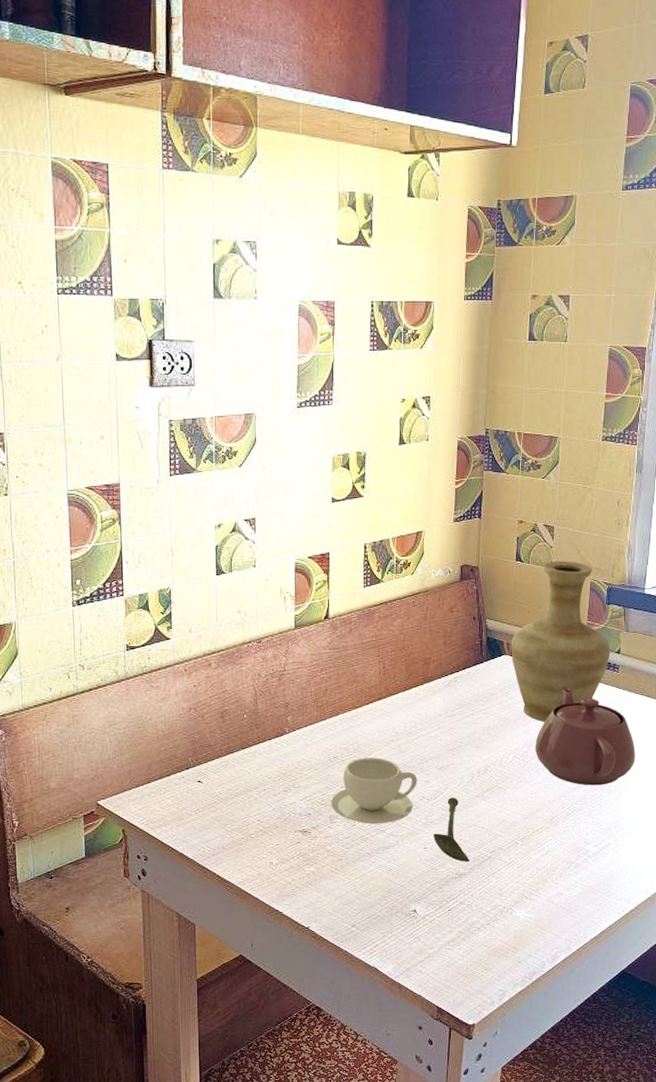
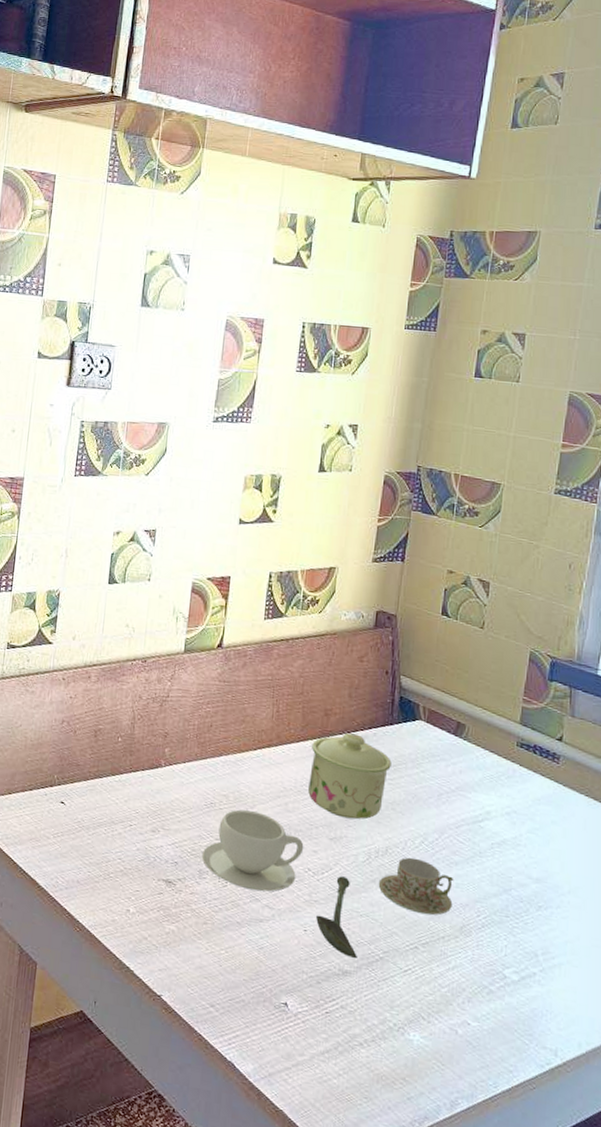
sugar bowl: none [416,676,484,749] -> present [308,733,392,820]
teacup: none [482,771,543,816] -> present [378,857,454,916]
vase: present [511,561,611,722] -> none [427,621,550,807]
teapot: present [535,686,635,786] -> none [448,769,575,899]

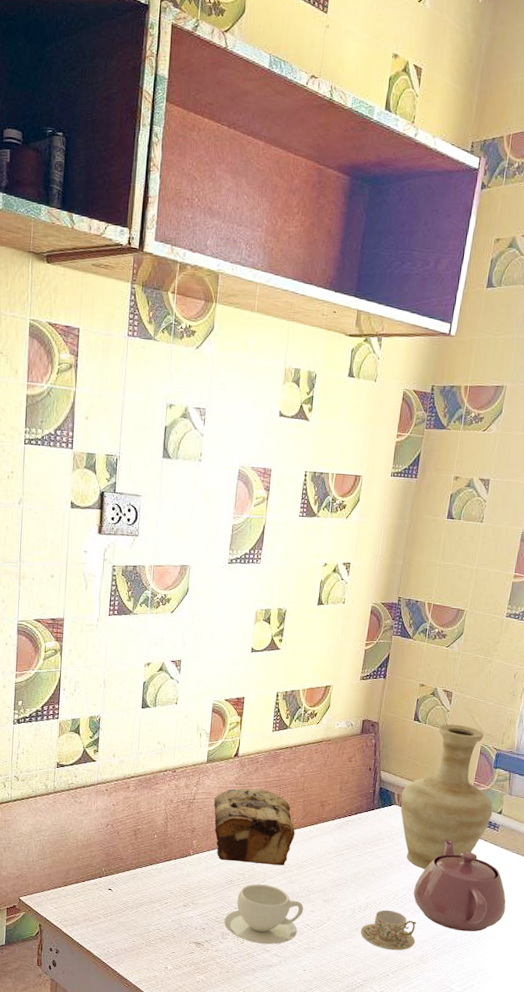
bread loaf: none [191,686,293,789] -> present [213,788,295,866]
sugar bowl: present [308,733,392,820] -> none [307,819,372,885]
soupspoon: present [316,876,359,958] -> none [313,928,345,987]
vase: none [427,621,550,807] -> present [400,724,493,869]
teapot: none [448,769,575,899] -> present [413,839,506,932]

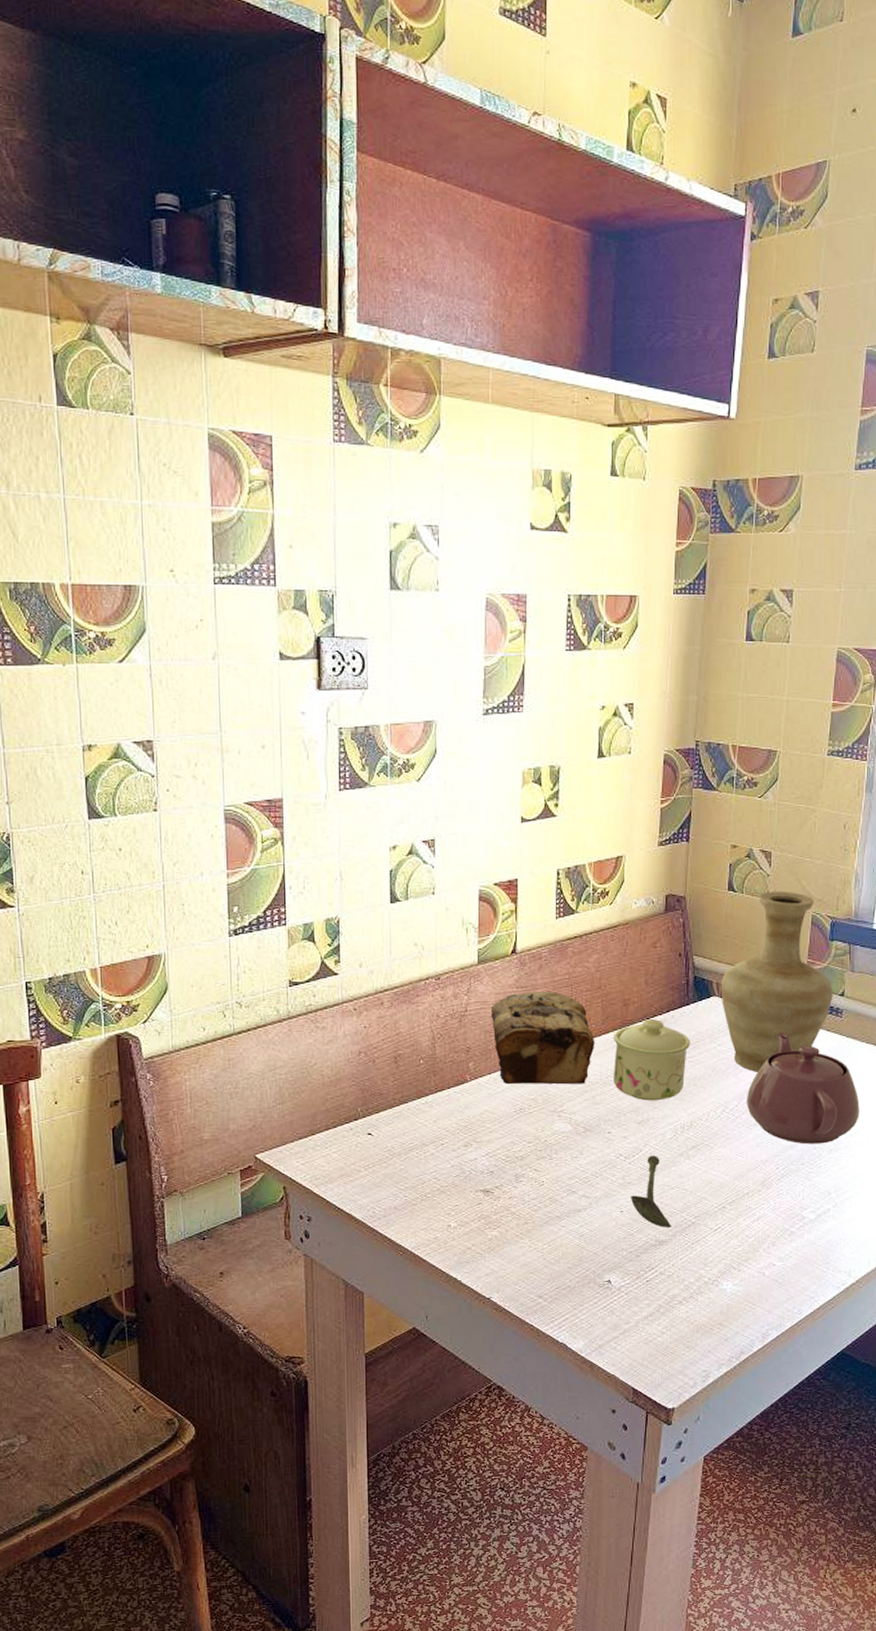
teacup: present [224,884,304,945] -> none [516,1110,614,1184]
sugar bowl: none [307,819,372,885] -> present [614,1019,690,1101]
soupspoon: none [313,928,345,987] -> present [631,1155,673,1228]
teacup: present [360,910,417,951] -> none [686,1126,754,1177]

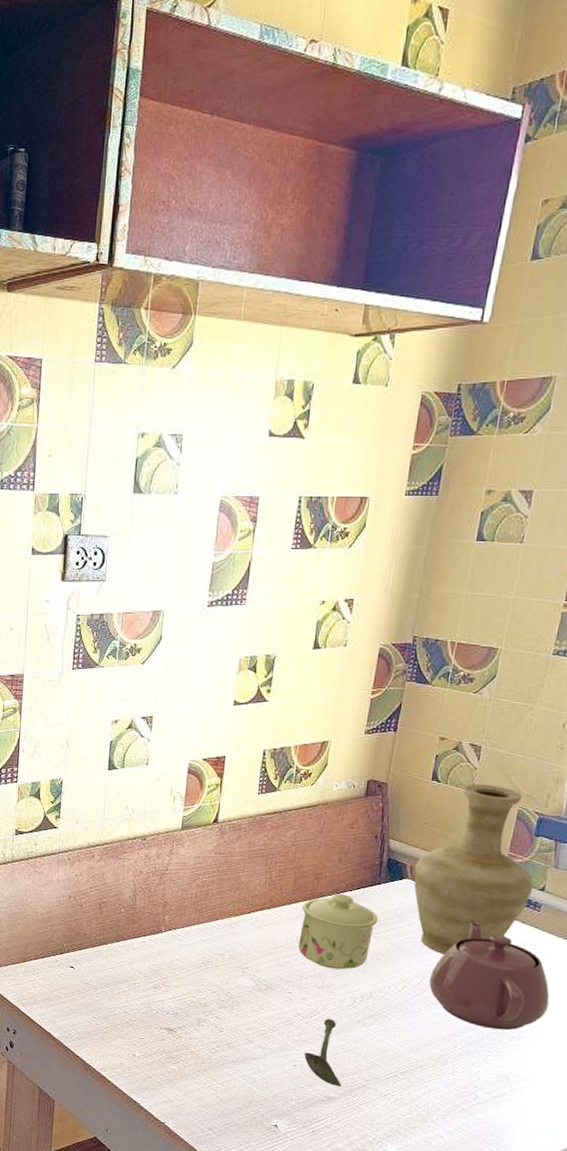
bread loaf: present [490,991,595,1085] -> none [188,858,285,946]

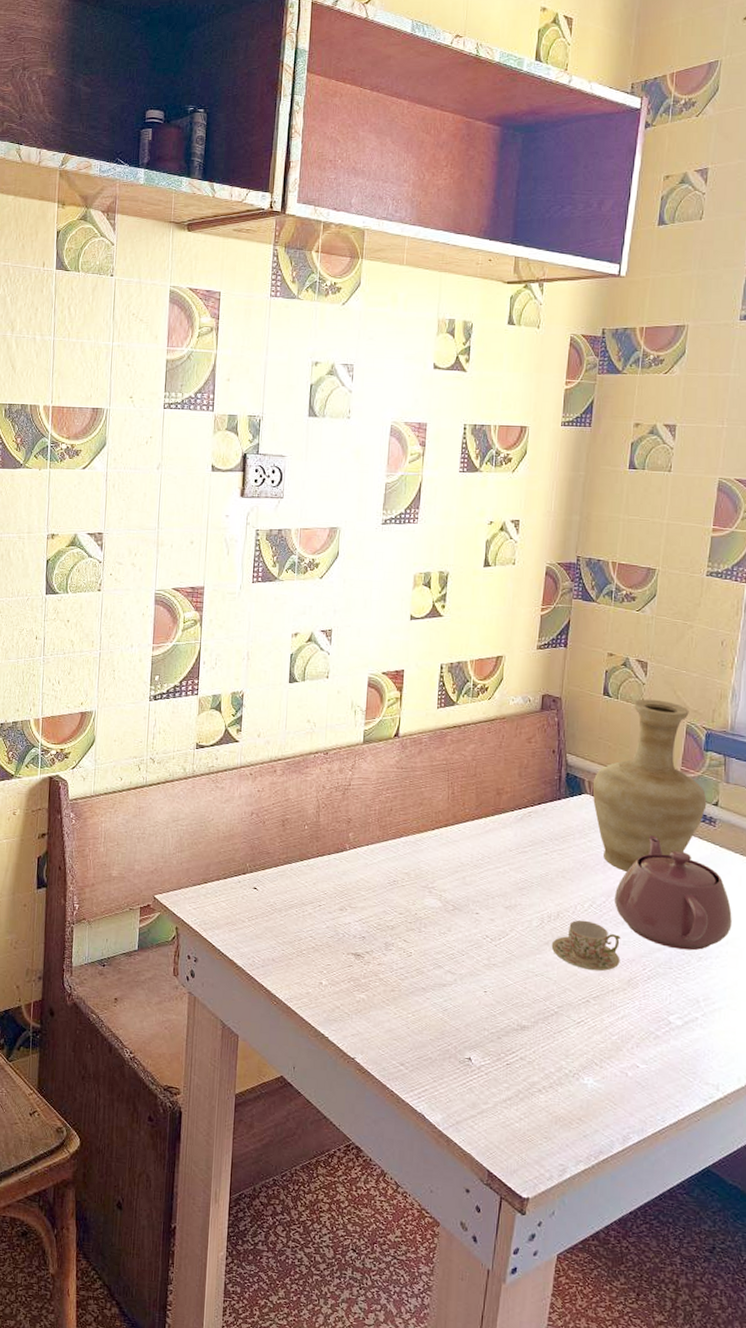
sugar bowl: present [298,894,378,970] -> none [484,809,560,888]
soupspoon: present [304,1019,343,1086] -> none [495,941,535,1014]
teacup: none [362,1000,434,1049] -> present [551,920,621,972]

